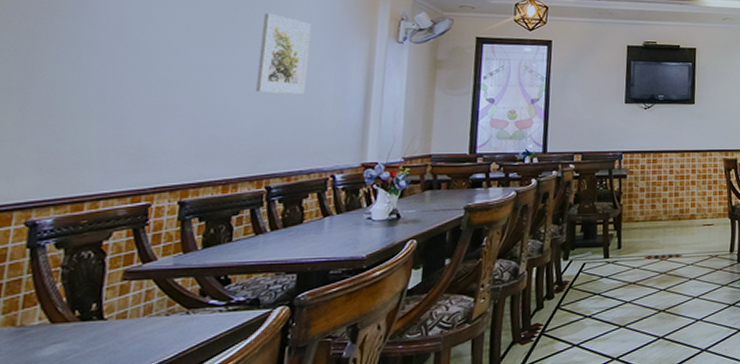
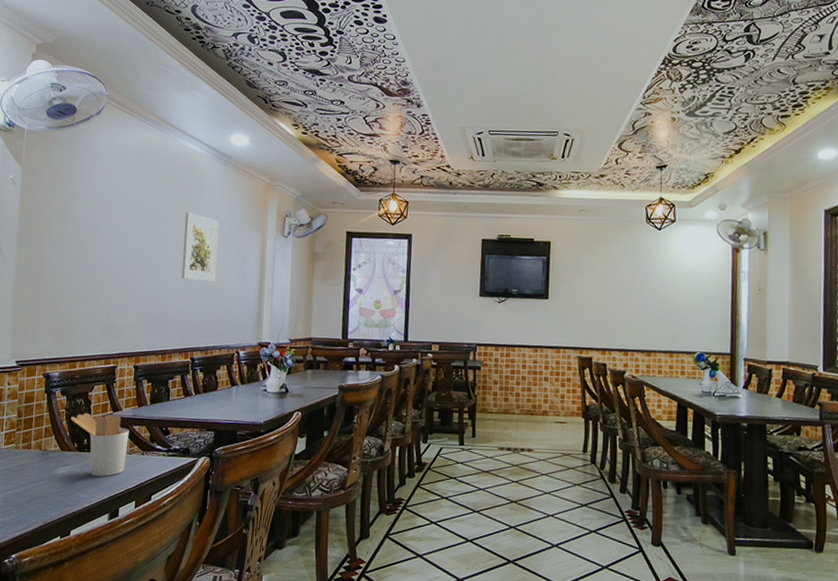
utensil holder: none [70,267,167,351] -> present [71,413,129,477]

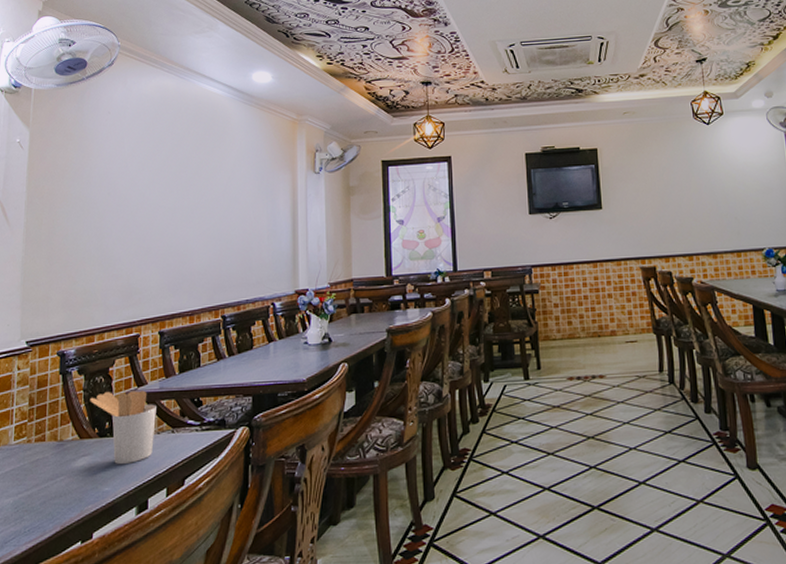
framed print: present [181,212,218,281] -> none [207,157,245,230]

